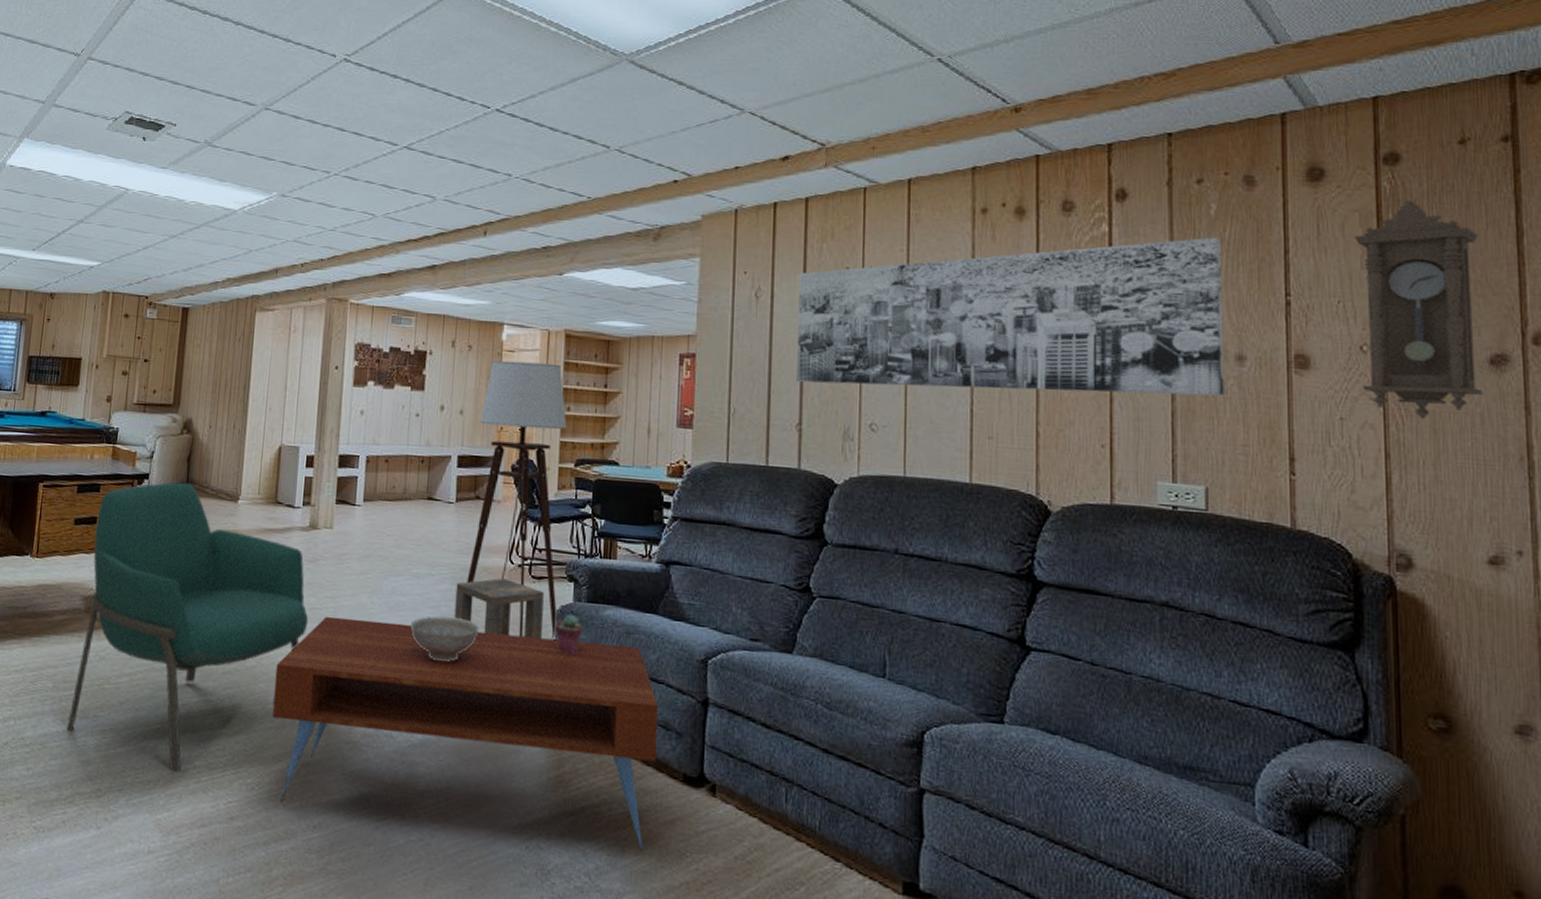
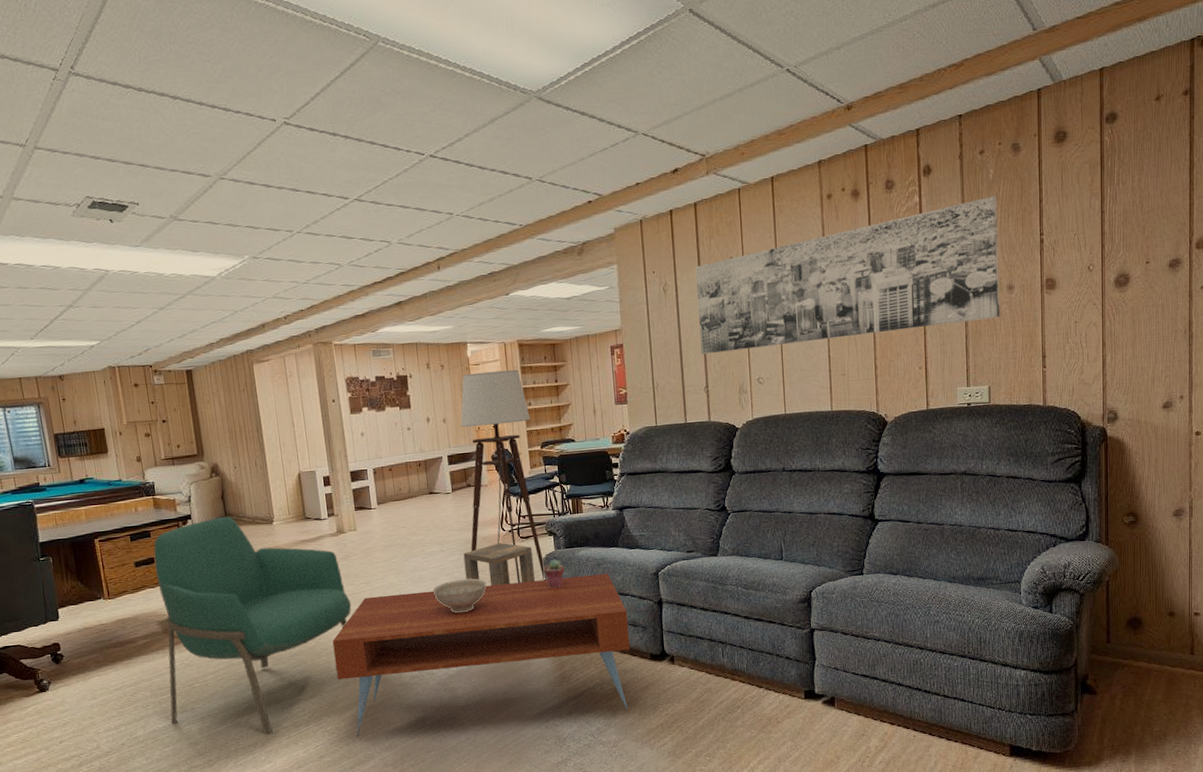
pendulum clock: present [1354,200,1482,420] -> none [1085,149,1166,314]

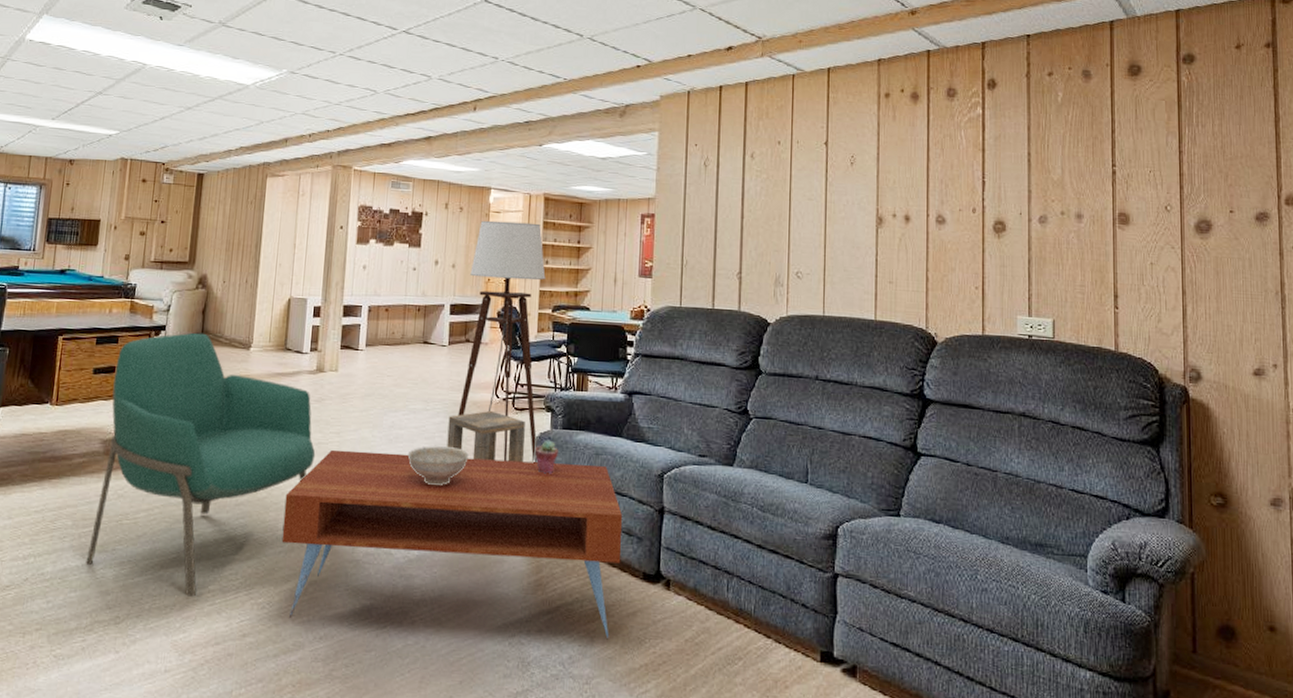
wall art: present [696,195,1000,355] -> none [738,119,1067,247]

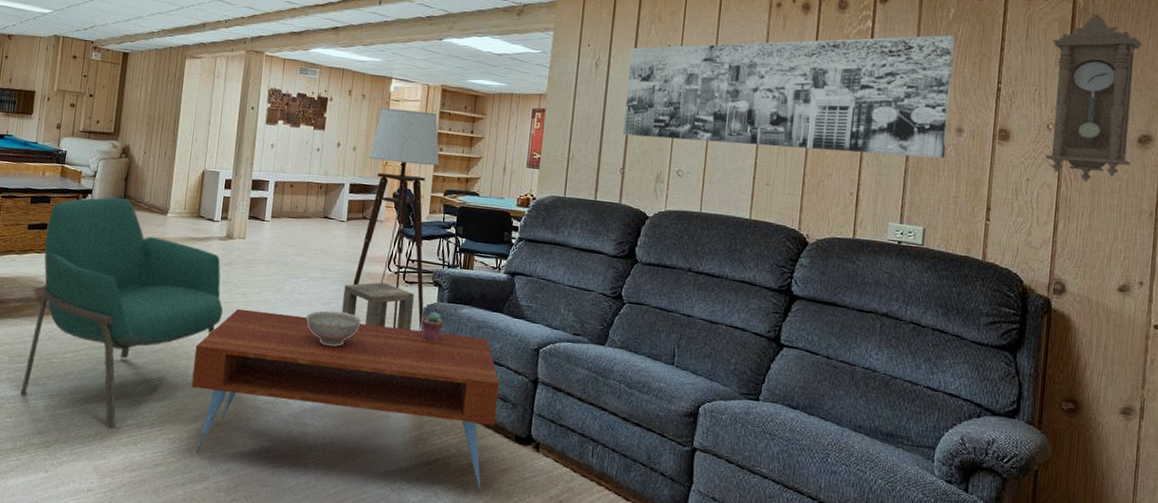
wall art: none [738,119,1067,247] -> present [623,35,956,159]
pendulum clock: none [1162,92,1250,264] -> present [1045,13,1143,182]

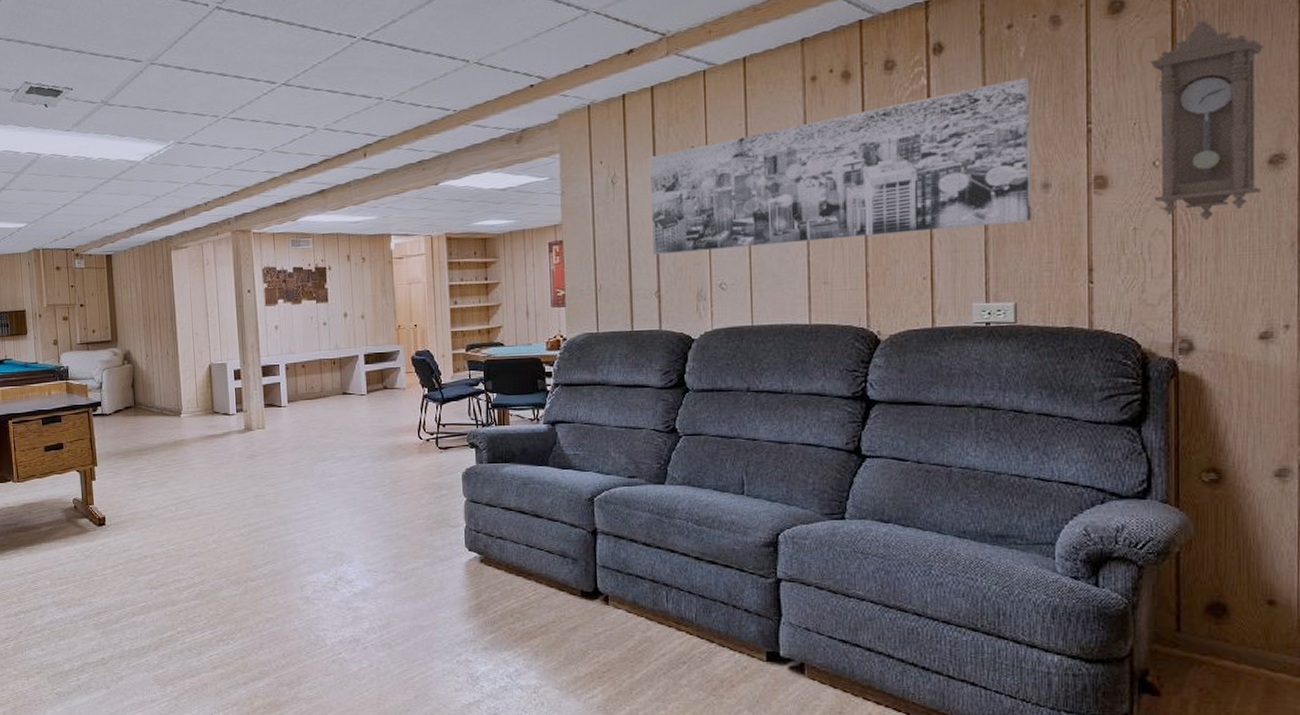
armchair: present [20,197,224,429] -> none [63,405,255,638]
coffee table: present [191,308,499,491] -> none [233,495,558,652]
decorative bowl: present [306,310,361,346] -> none [341,489,399,525]
side table: present [341,282,414,331] -> none [375,451,452,499]
floor lamp: present [353,108,440,332] -> none [380,264,467,498]
potted succulent: present [422,311,443,342] -> none [463,474,486,507]

